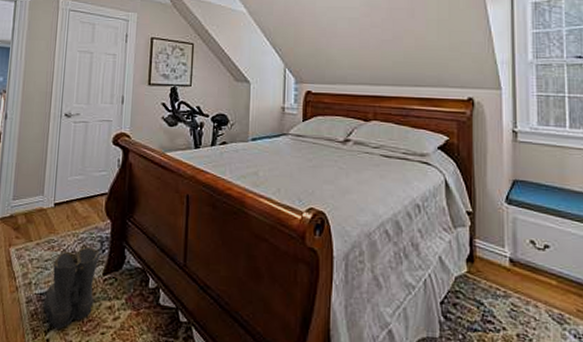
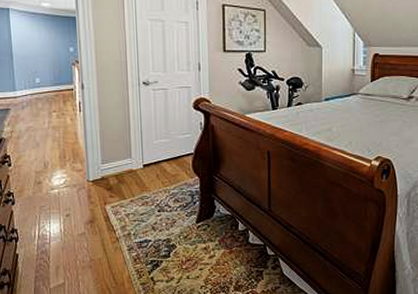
boots: present [43,247,100,329] -> none [143,201,192,269]

